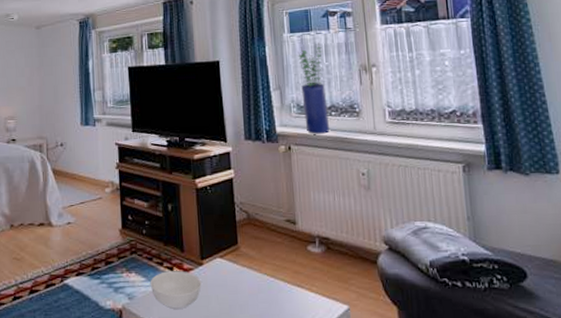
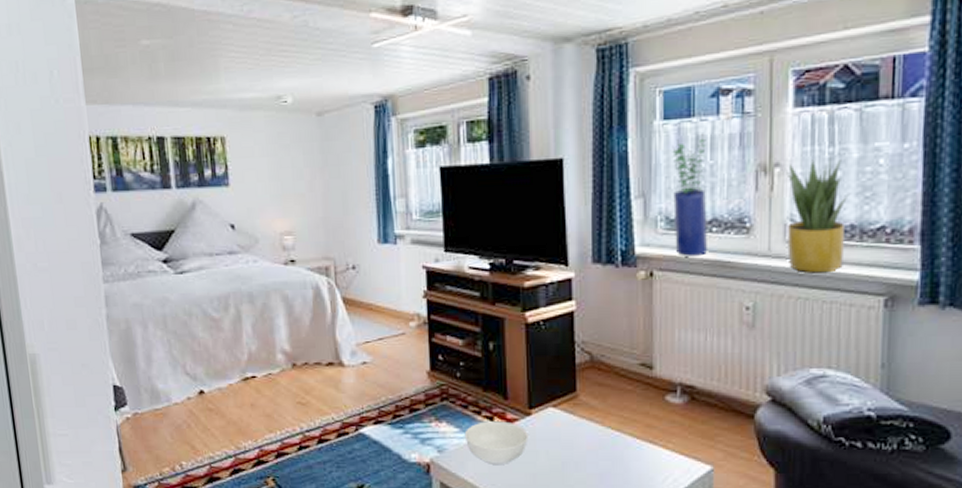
planter: none [379,61,429,146] -> present [784,159,849,273]

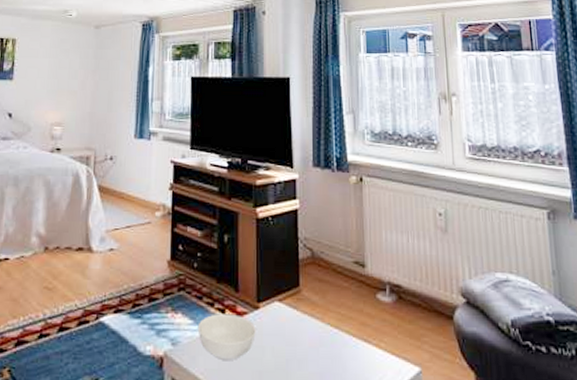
vase: present [672,133,708,258] -> none [374,65,406,167]
planter: present [784,159,849,273] -> none [460,92,512,187]

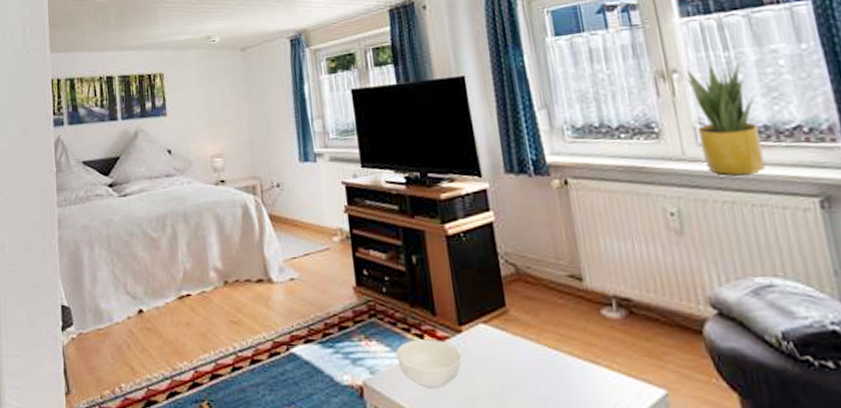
planter: none [460,92,512,187] -> present [682,62,765,176]

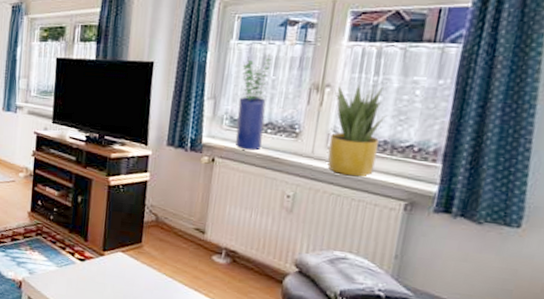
bowl: present [395,339,462,389] -> none [50,255,100,291]
vase: none [567,46,620,165] -> present [235,54,272,151]

